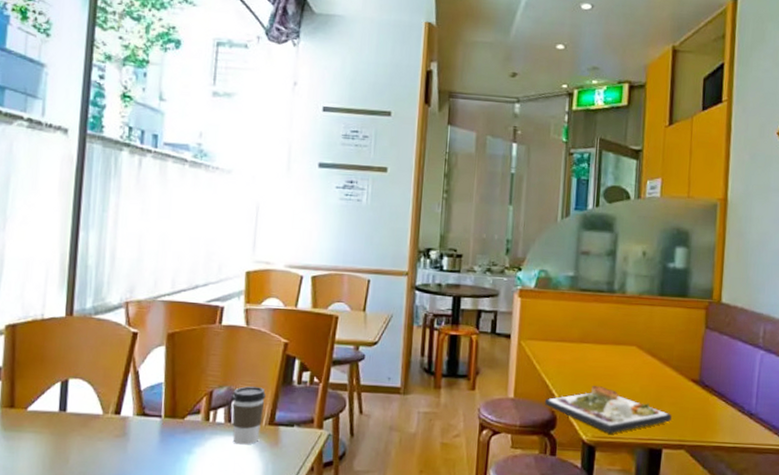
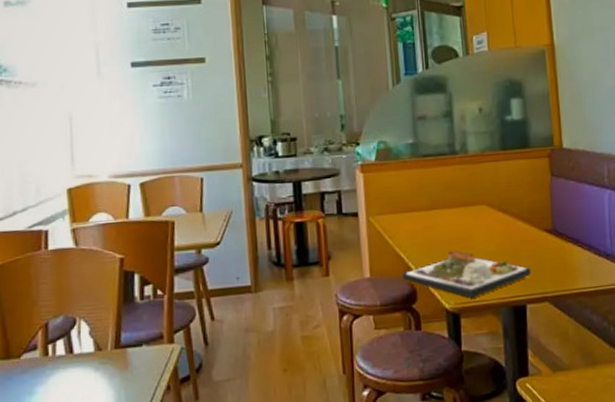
coffee cup: present [232,386,266,445] -> none [70,310,107,376]

